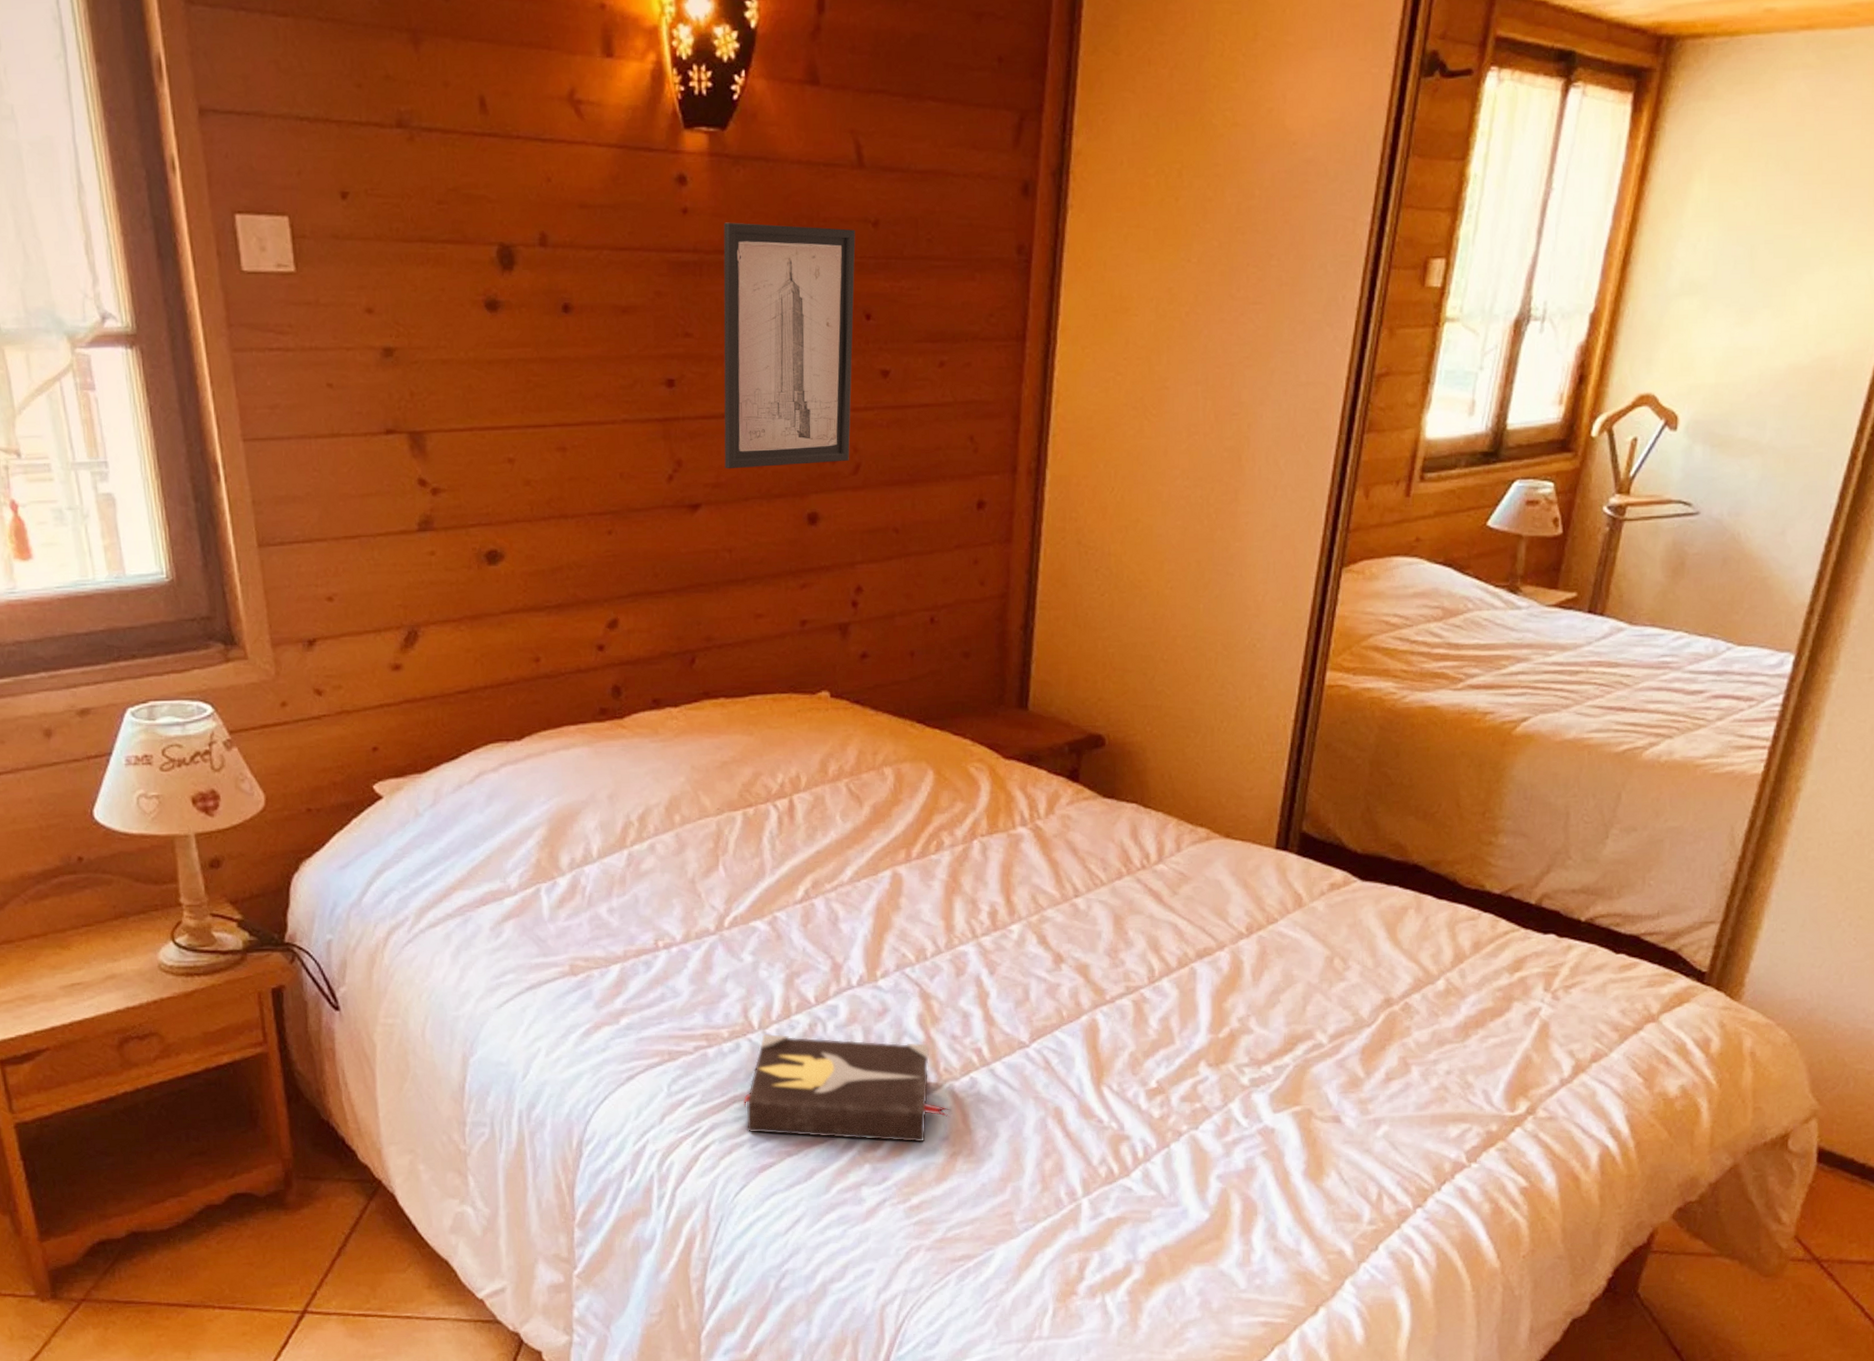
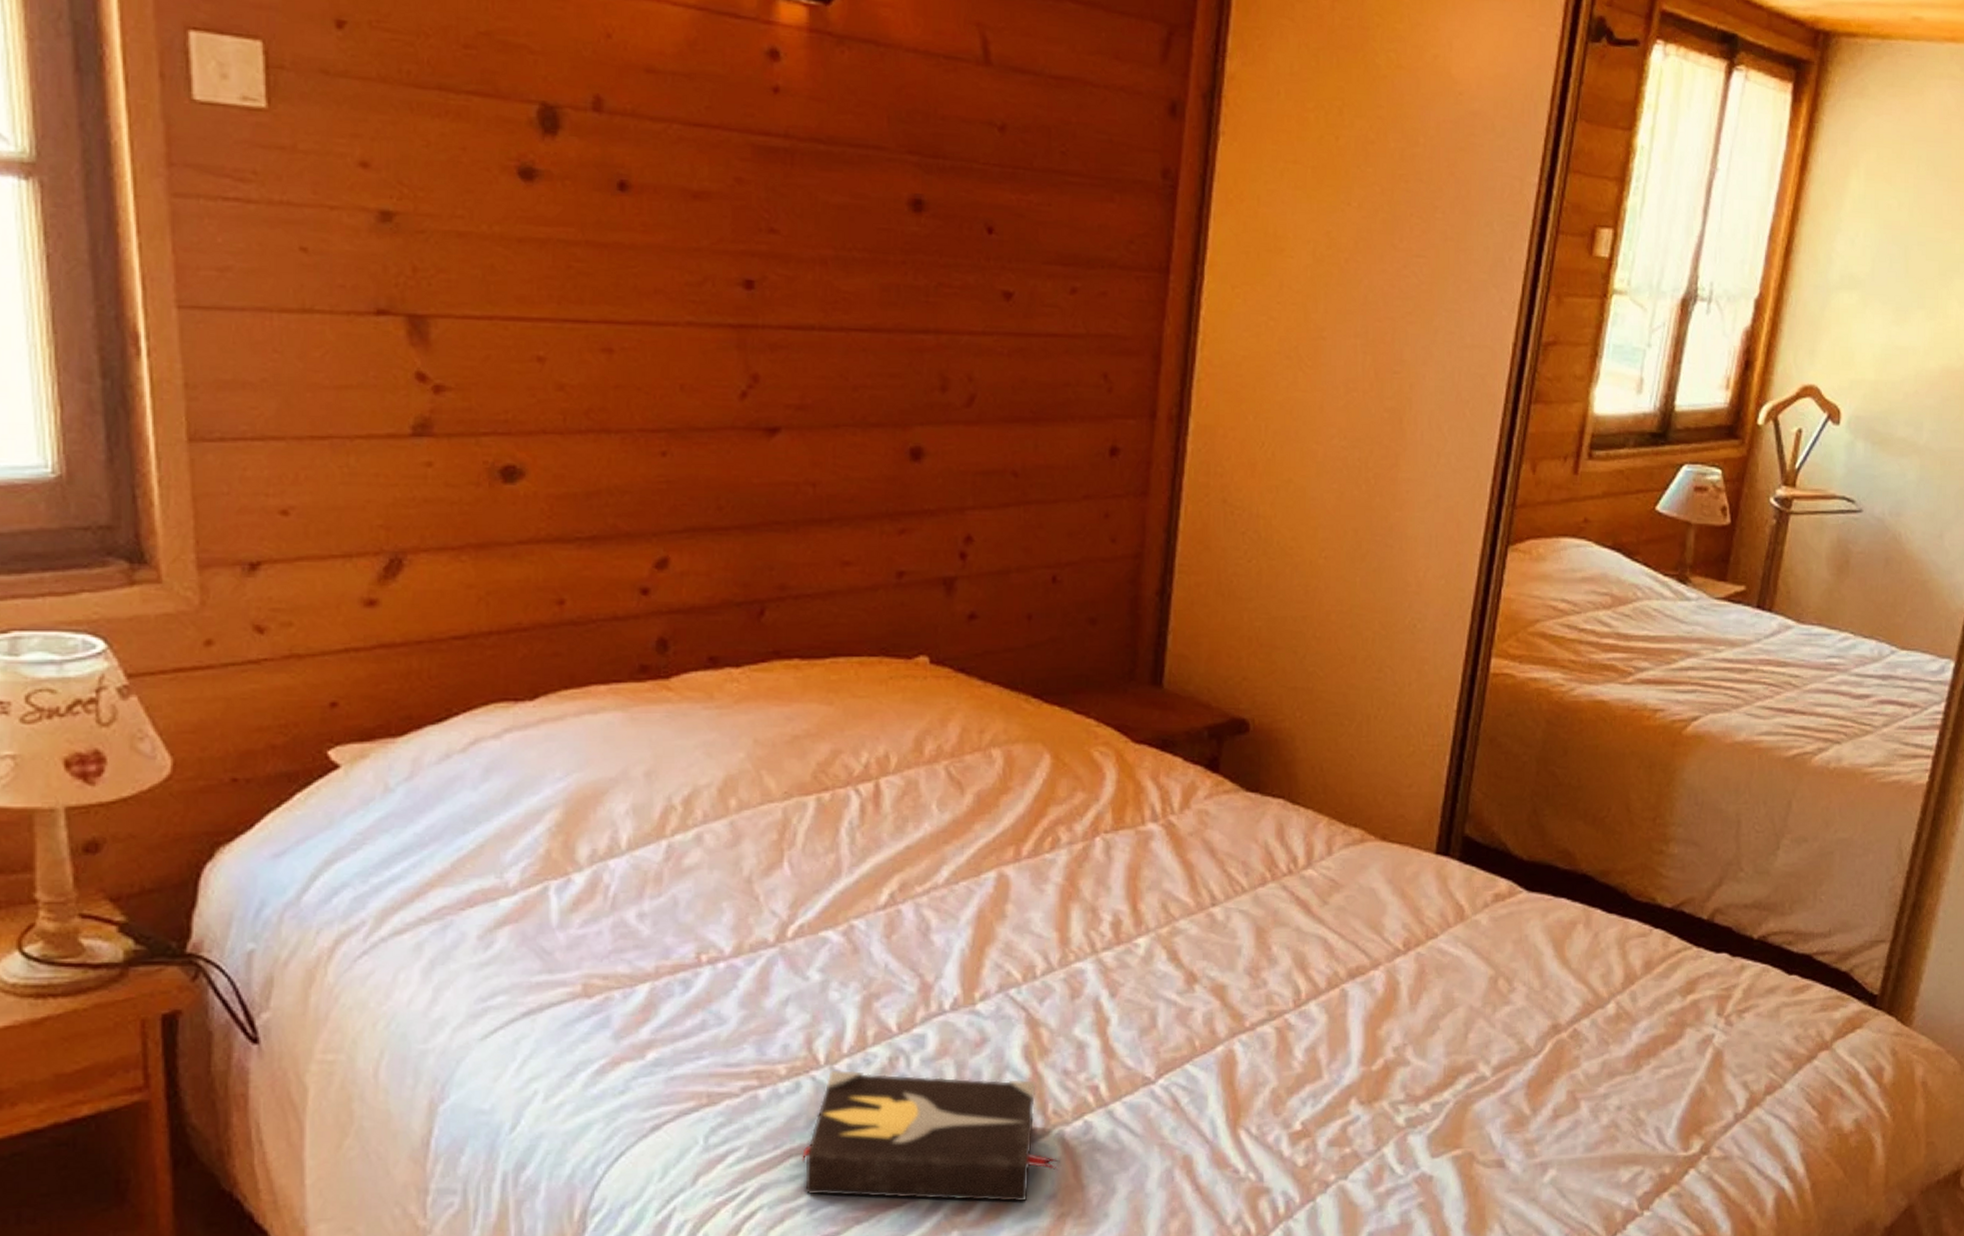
wall art: present [723,222,856,469] -> none [811,108,978,392]

